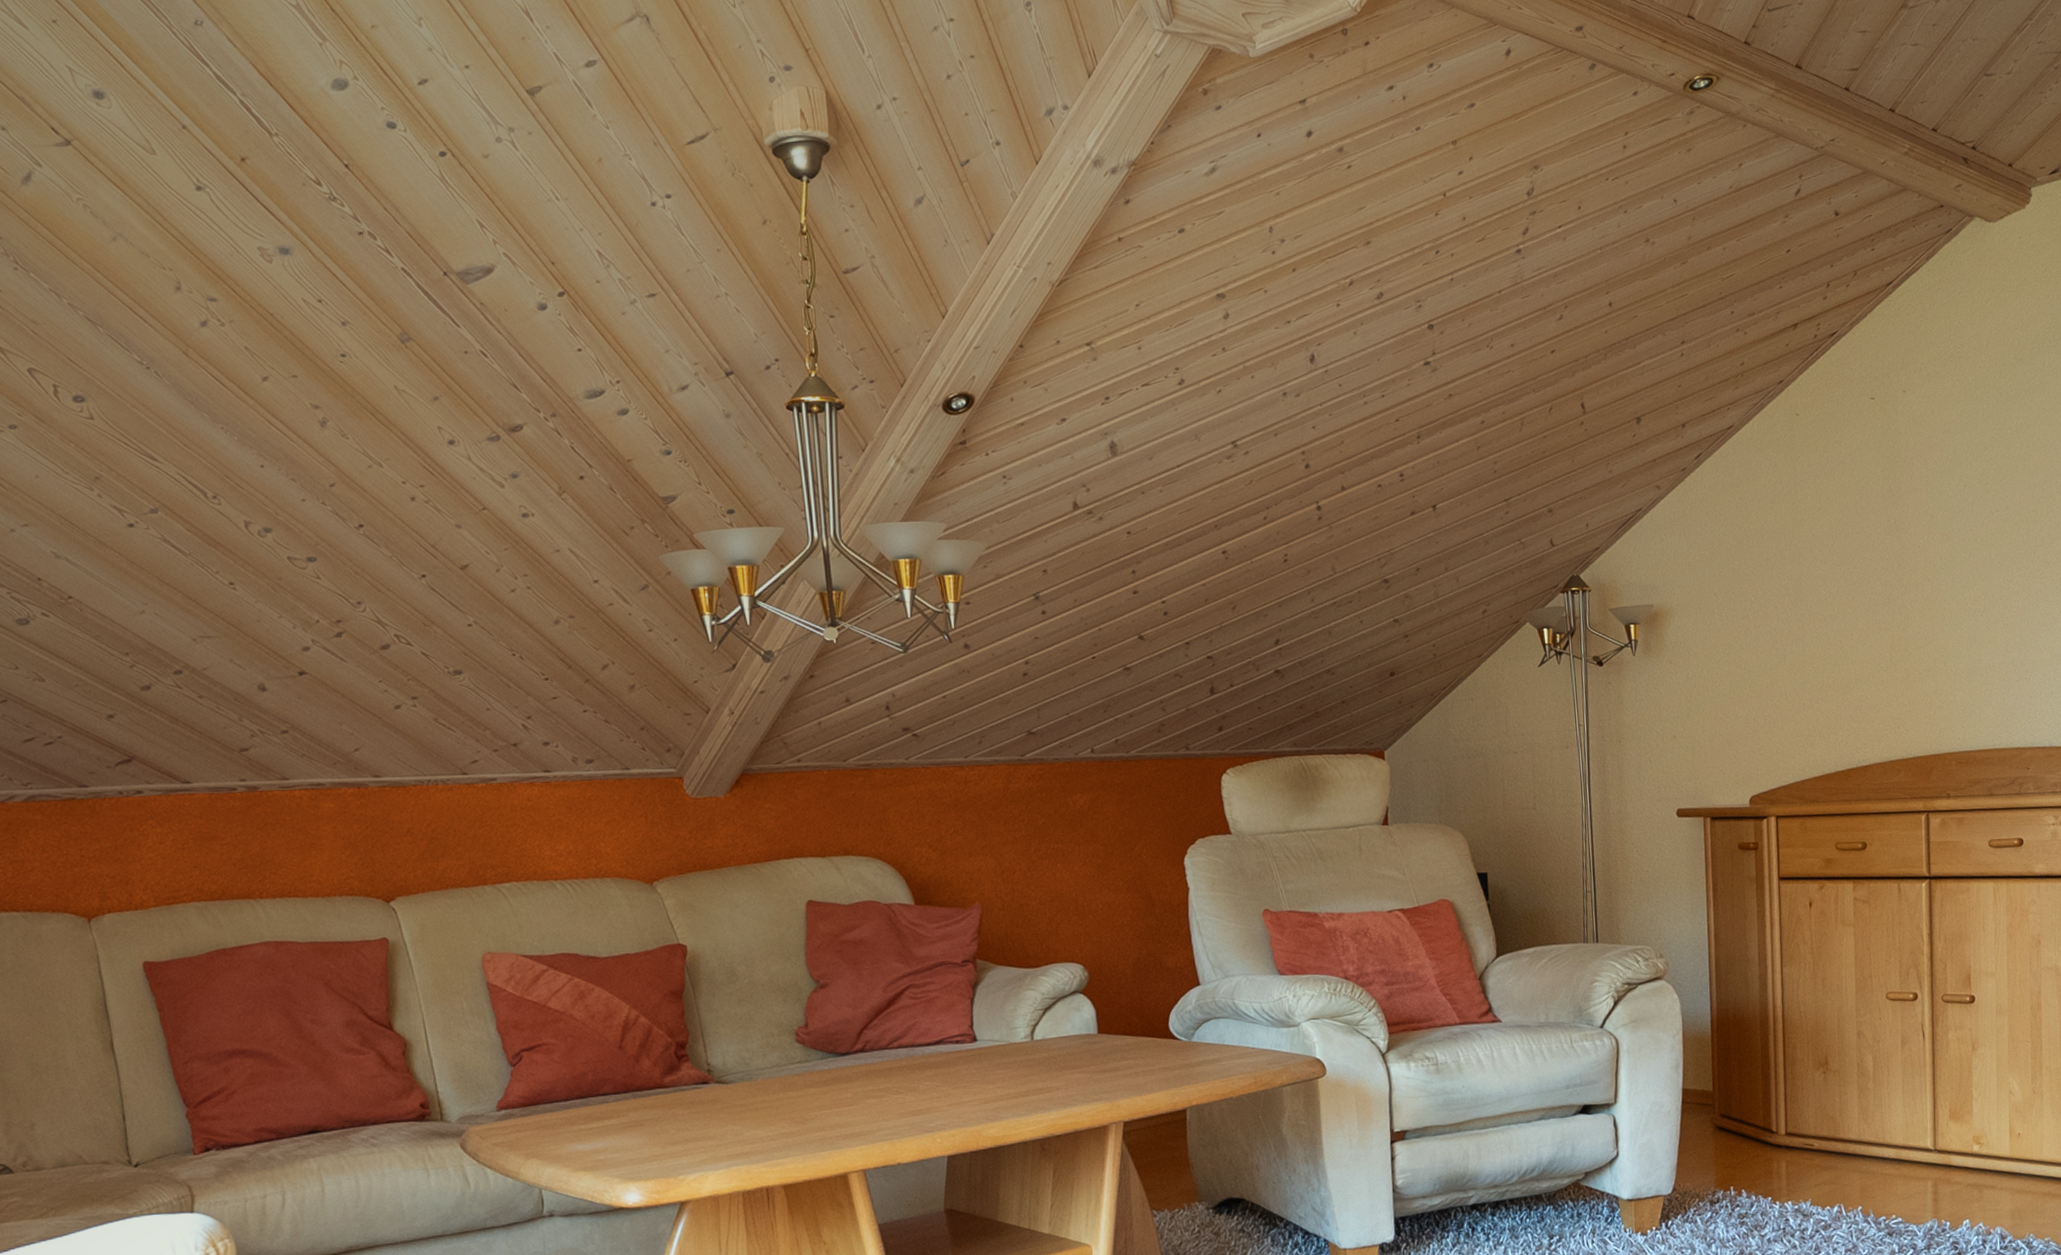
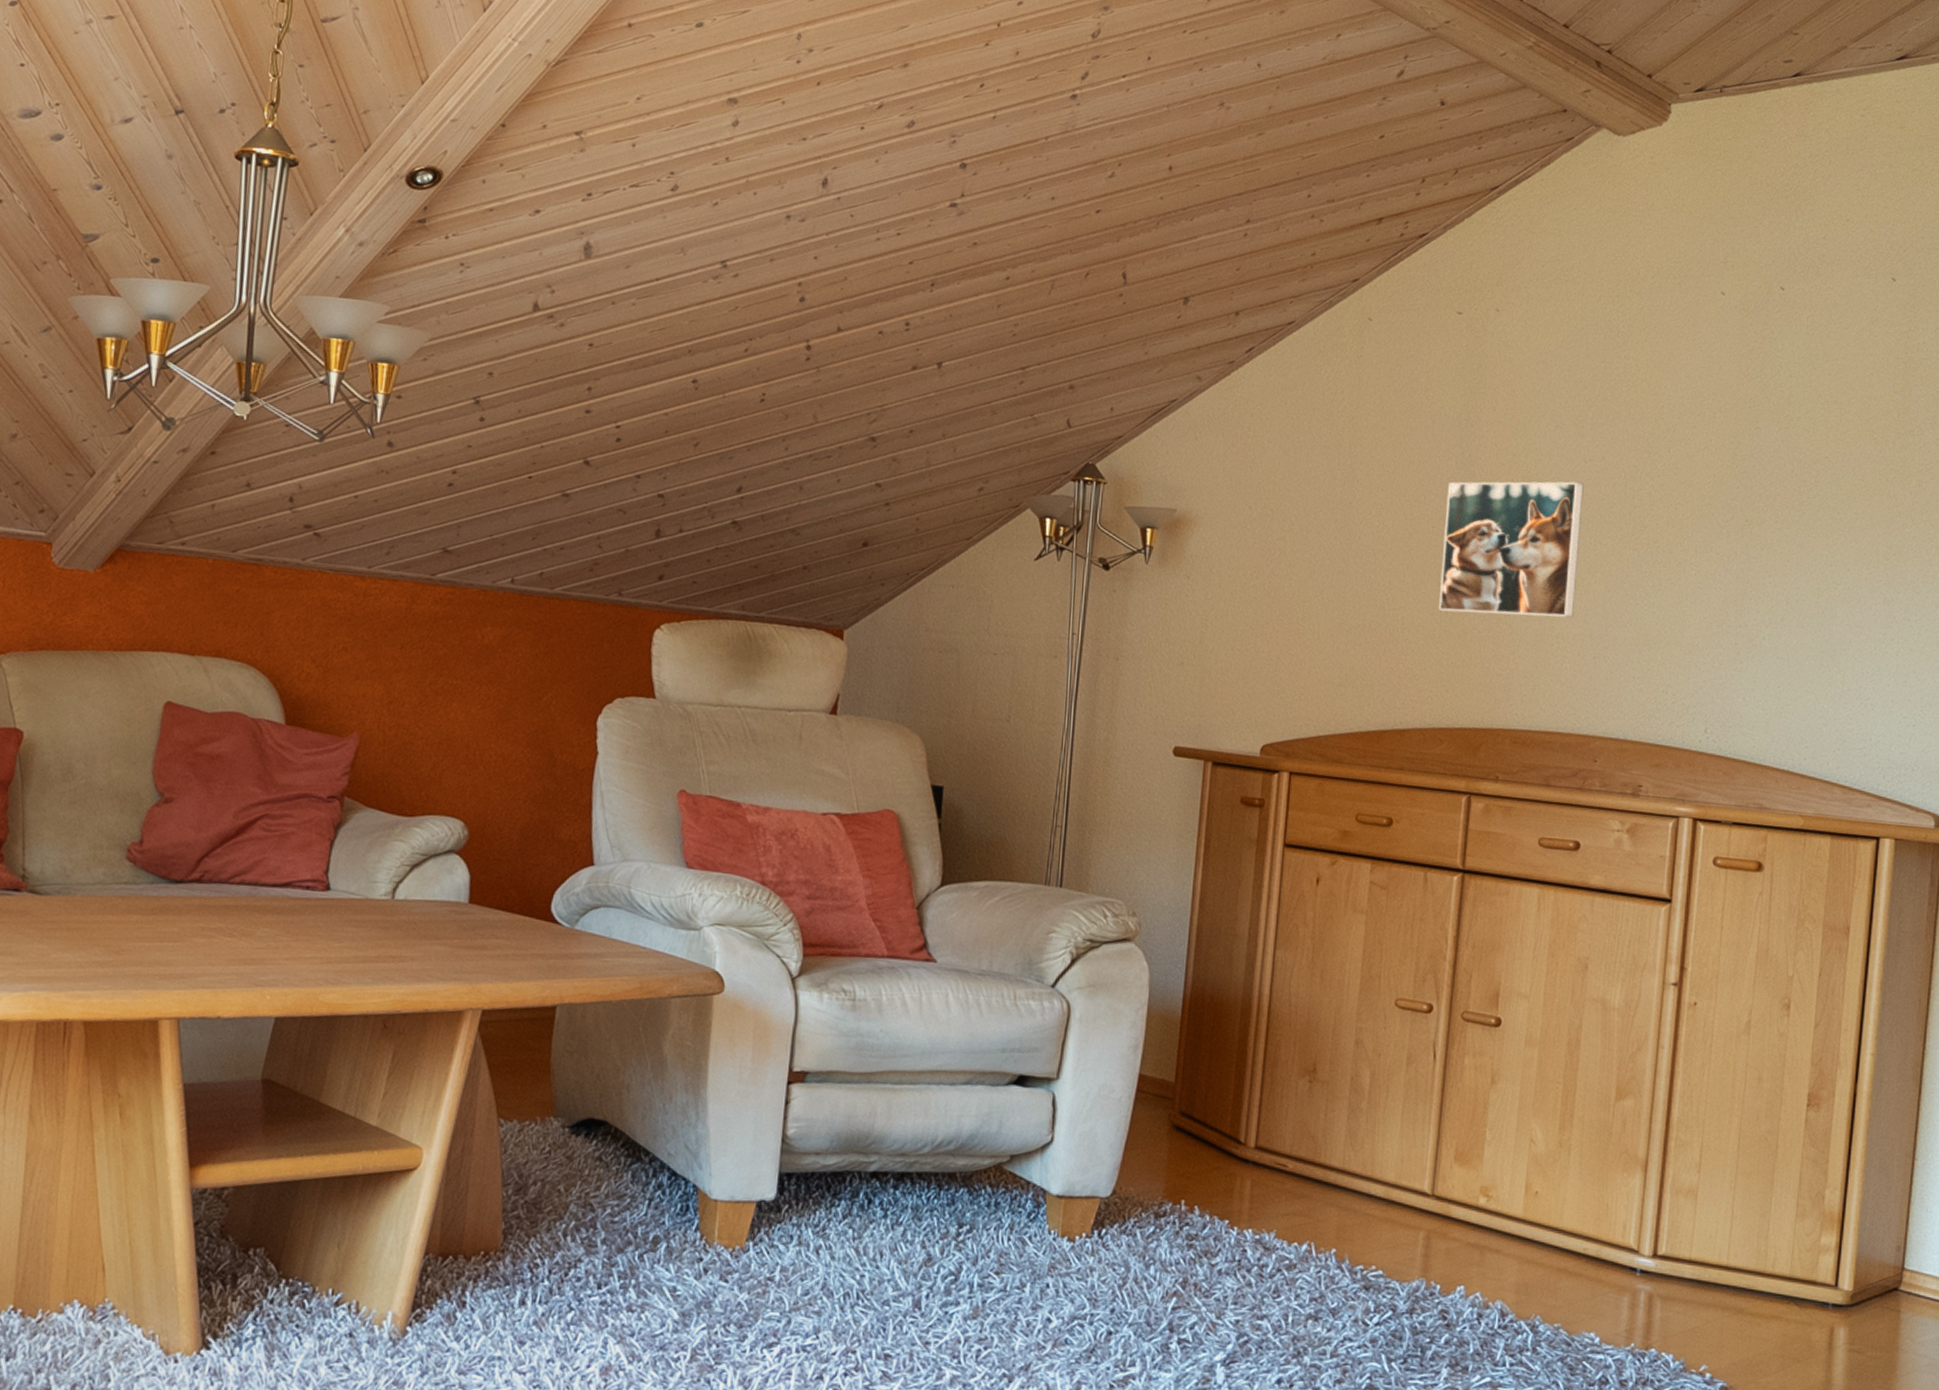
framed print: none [1879,532,1997,660] -> present [1438,481,1584,618]

